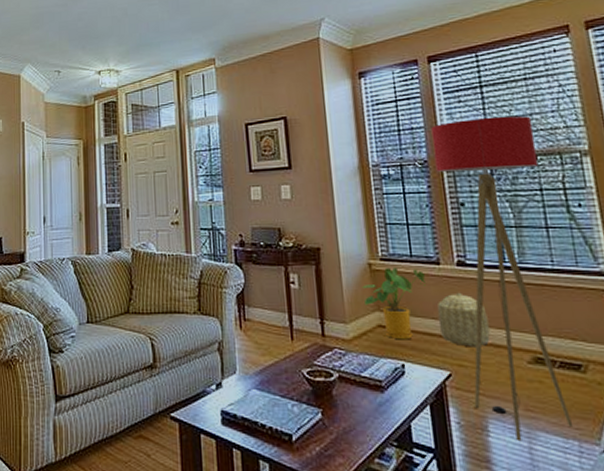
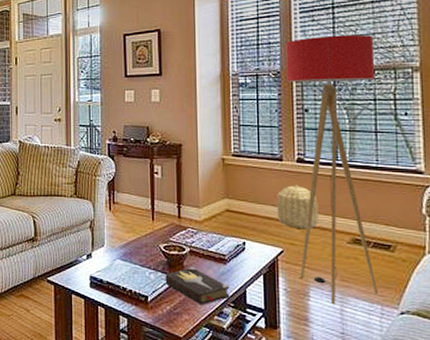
hardback book: none [311,397,392,445] -> present [165,267,230,305]
house plant: present [362,267,425,340] -> none [215,162,269,223]

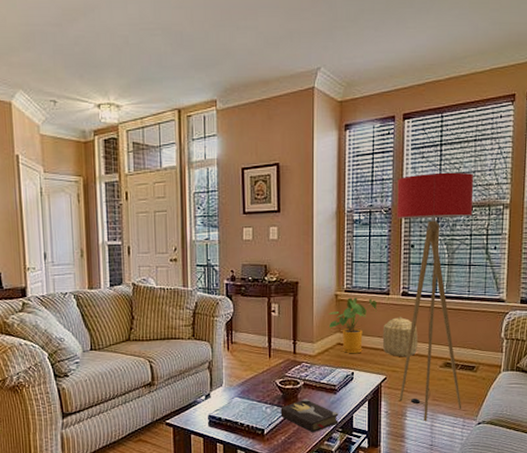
house plant: none [215,162,269,223] -> present [328,298,377,354]

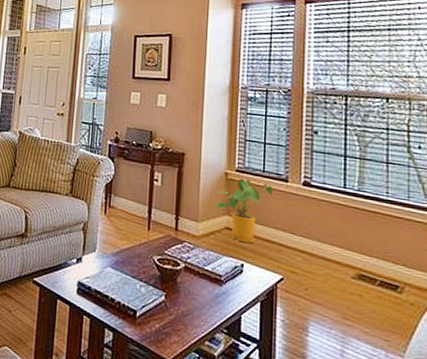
hardback book: present [280,399,339,433] -> none [156,284,224,328]
basket: present [382,316,418,356] -> none [279,208,323,258]
floor lamp: present [397,172,474,422] -> none [297,58,389,345]

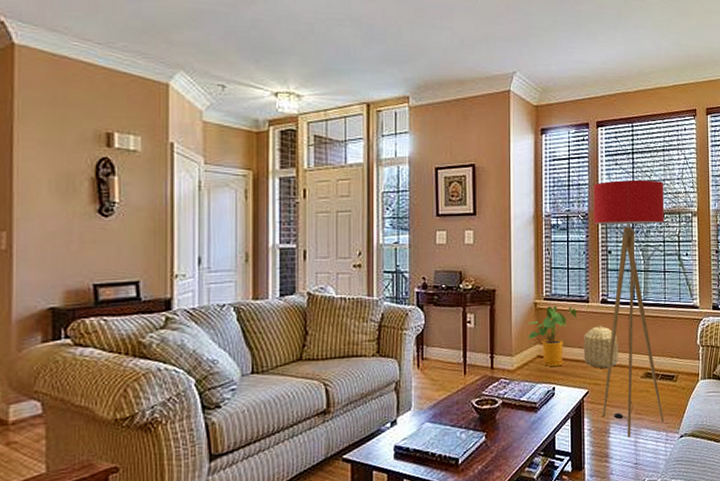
basket: none [279,208,323,258] -> present [583,325,618,368]
floor lamp: none [297,58,389,345] -> present [593,179,665,438]

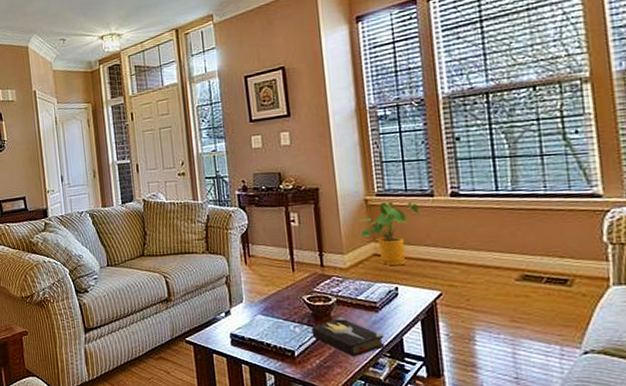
hardback book: none [477,420,540,459] -> present [311,317,385,357]
basket: present [583,325,618,368] -> none [429,220,480,268]
floor lamp: present [593,179,665,438] -> none [428,47,556,348]

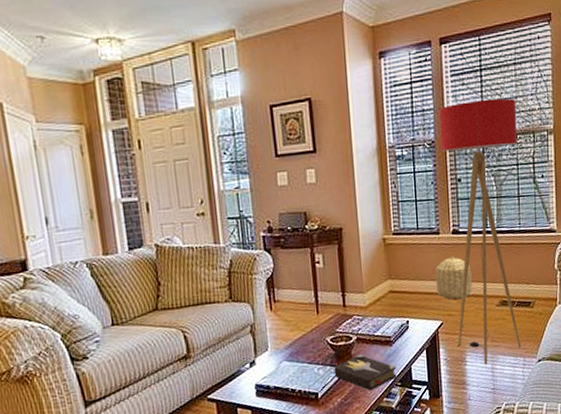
house plant: present [358,202,419,266] -> none [377,239,428,302]
floor lamp: none [428,47,556,348] -> present [439,98,522,365]
basket: none [429,220,480,268] -> present [435,256,472,300]

